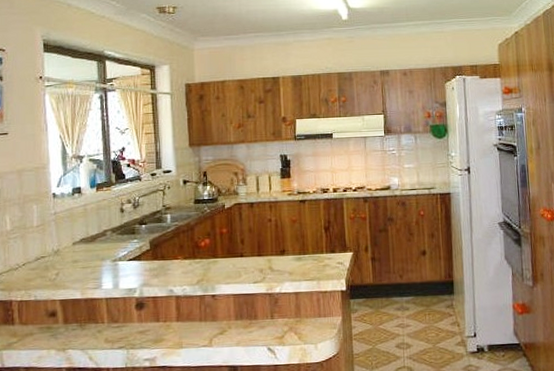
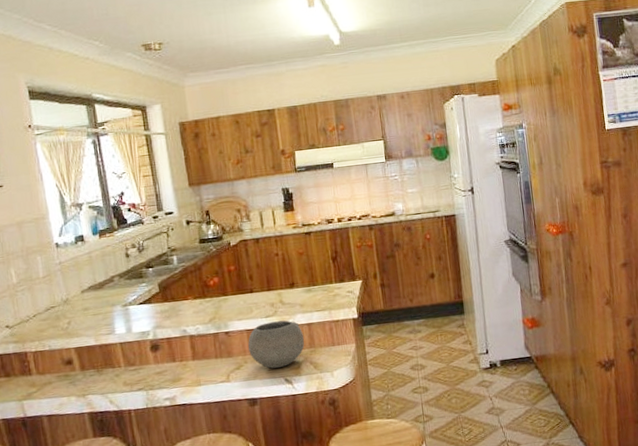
bowl: none [234,287,291,336] -> present [248,320,305,369]

